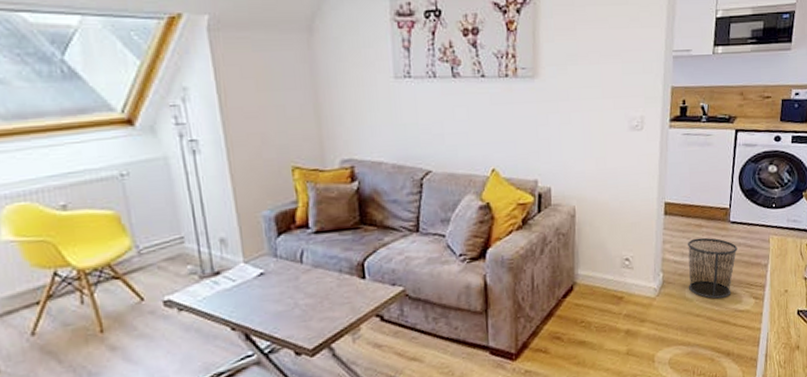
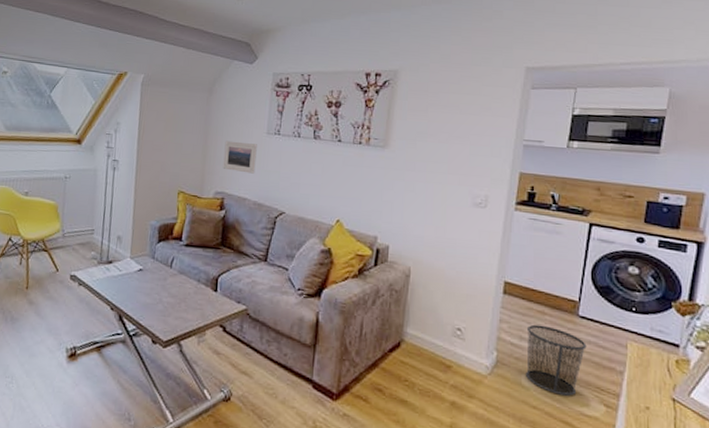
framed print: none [342,92,388,131] -> present [223,140,257,174]

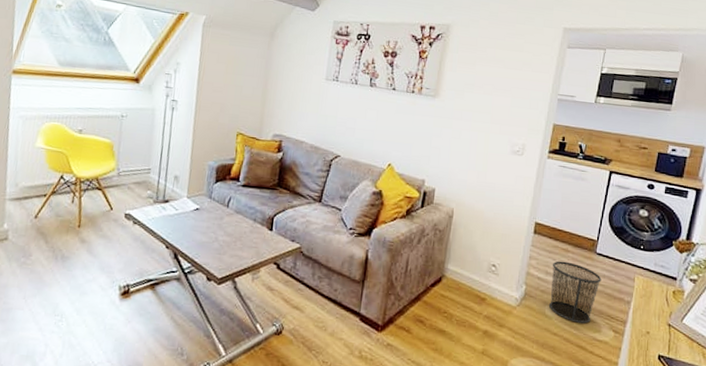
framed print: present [223,140,257,174] -> none [282,85,316,118]

